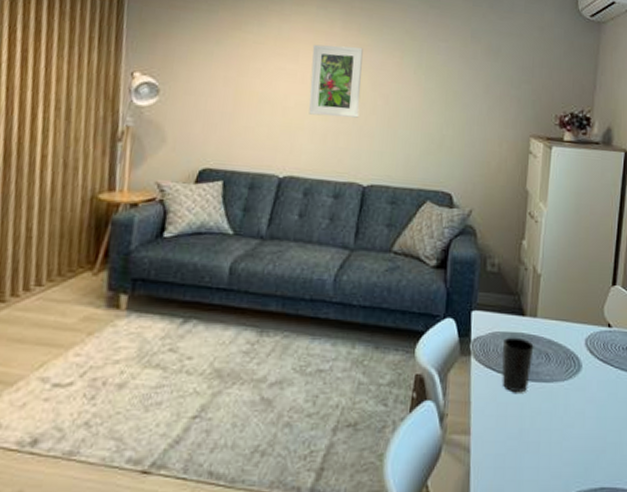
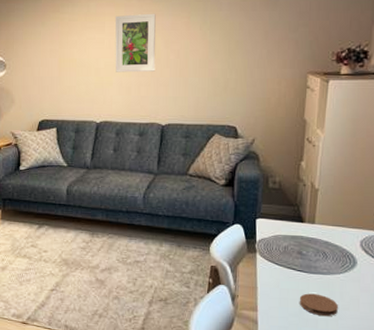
cup: present [501,337,534,393] -> none [283,239,312,282]
coaster: none [518,407,563,436] -> present [299,293,339,316]

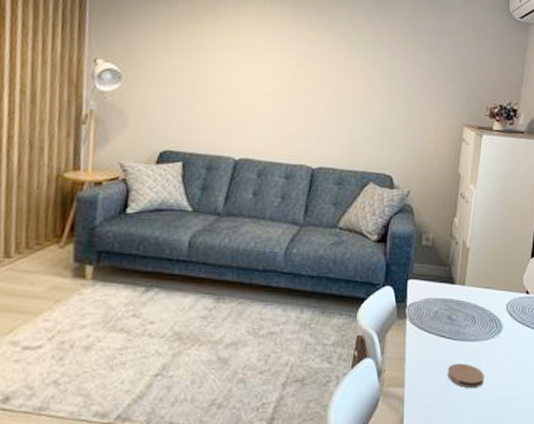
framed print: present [115,13,156,73] -> none [263,37,314,106]

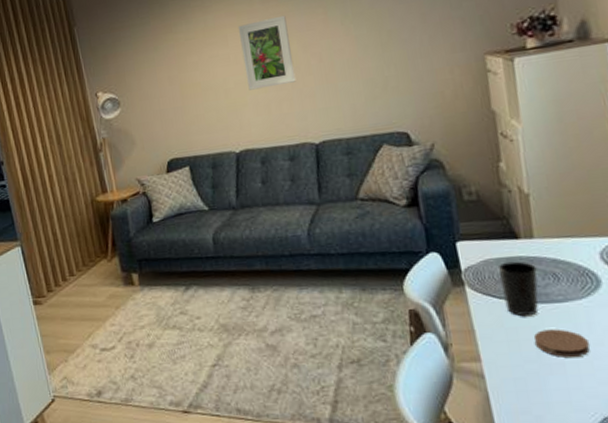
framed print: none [263,37,314,106] -> present [239,15,296,90]
cup: none [433,302,462,351] -> present [499,261,539,317]

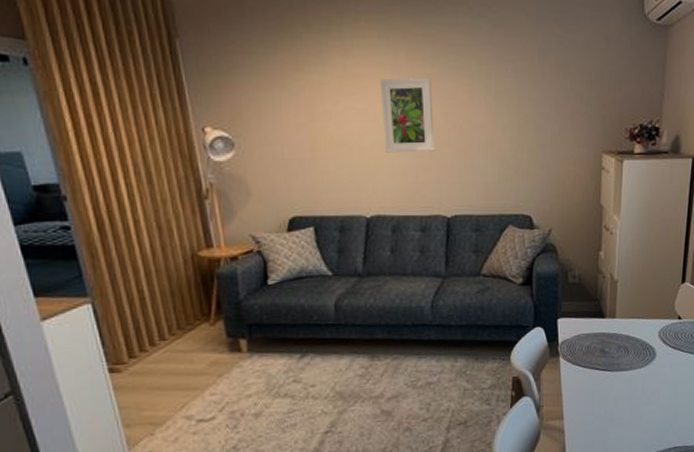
cup: present [499,261,539,317] -> none [586,336,614,382]
coaster: present [533,328,590,357] -> none [604,391,642,414]

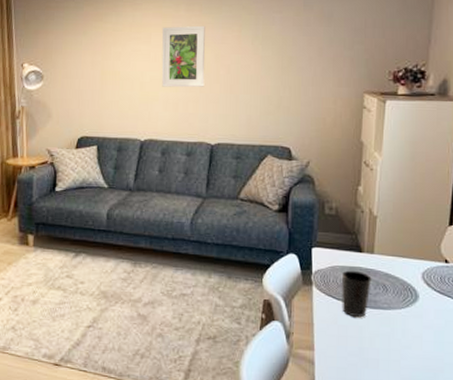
cup: none [586,336,614,382] -> present [341,270,372,318]

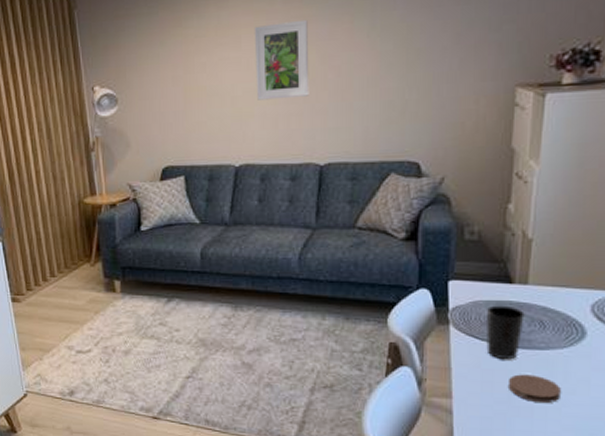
coaster: none [358,330,401,356] -> present [507,374,562,403]

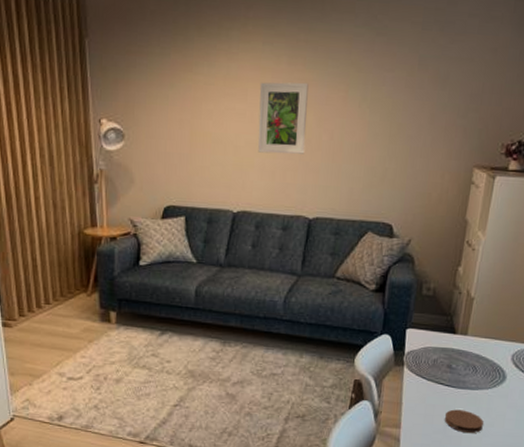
cup: present [485,305,525,360] -> none [431,351,463,398]

